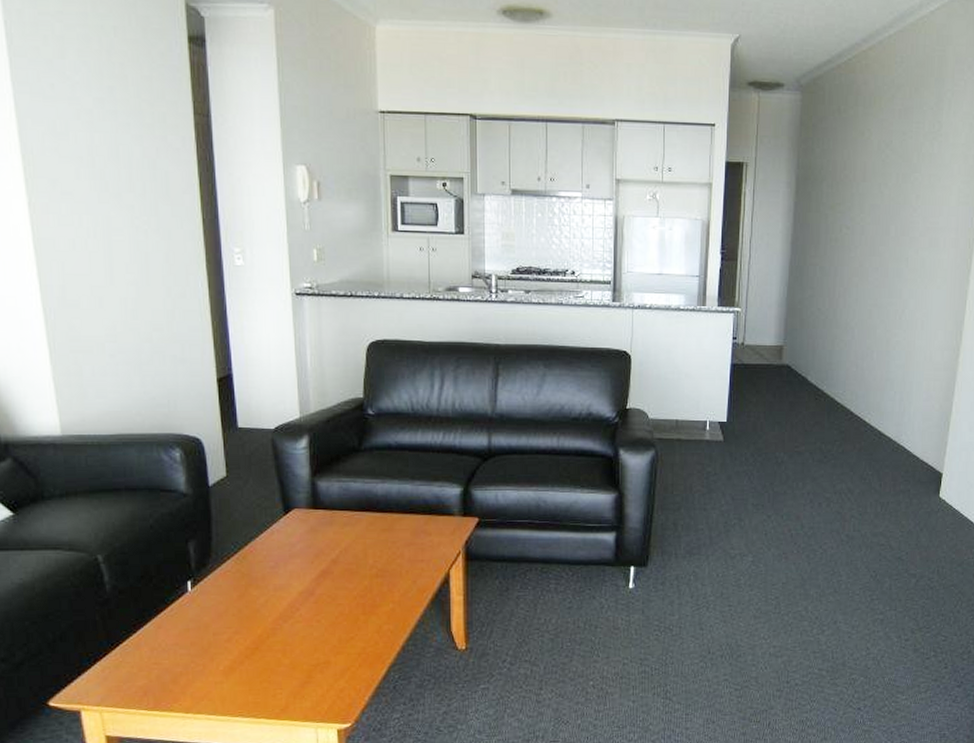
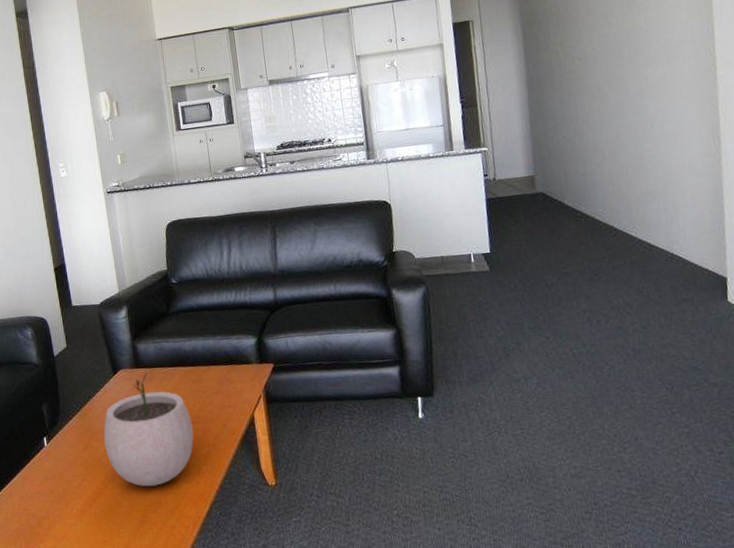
plant pot: none [266,515,377,644] -> present [103,372,194,487]

